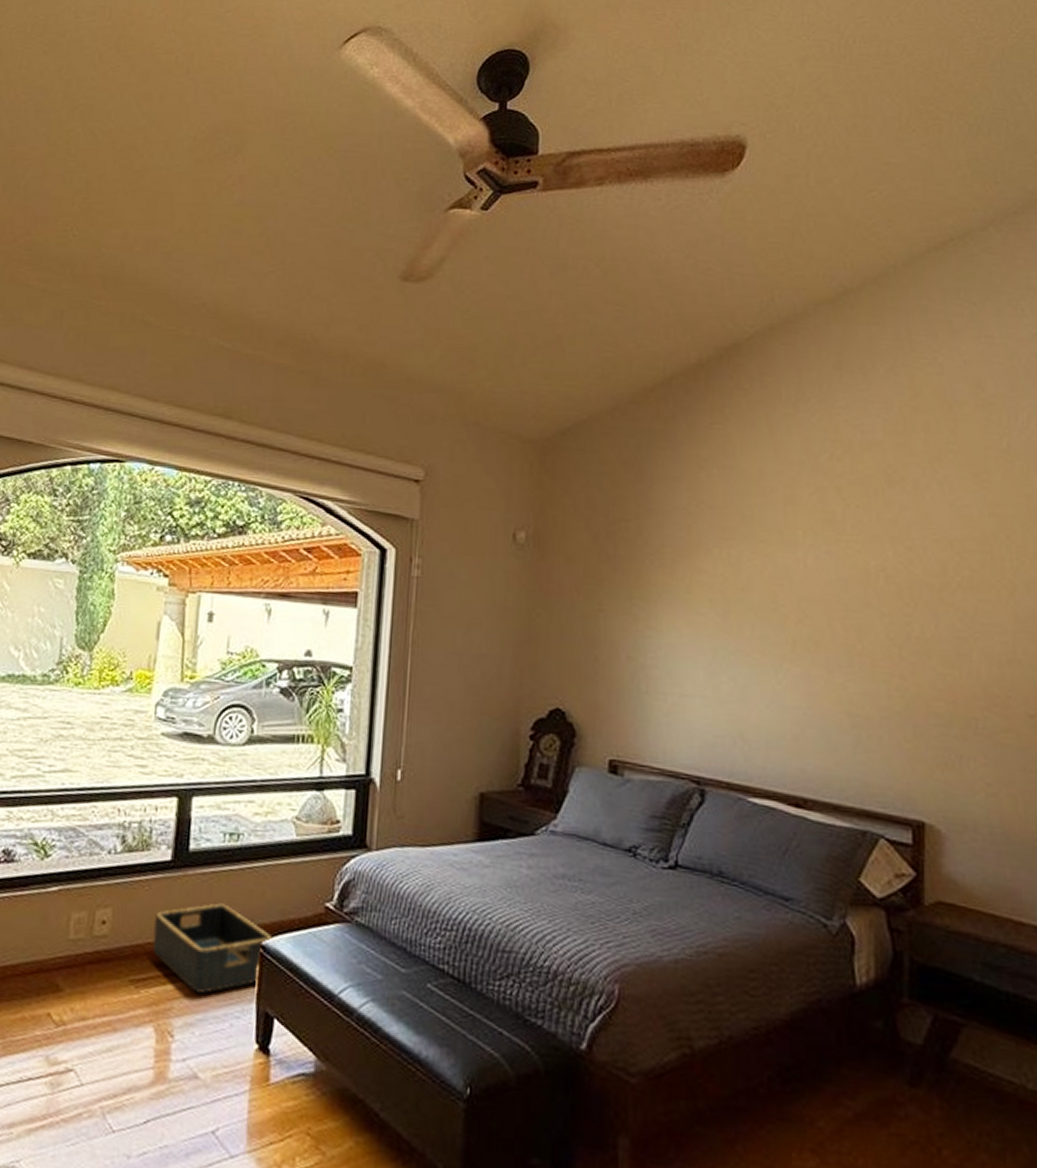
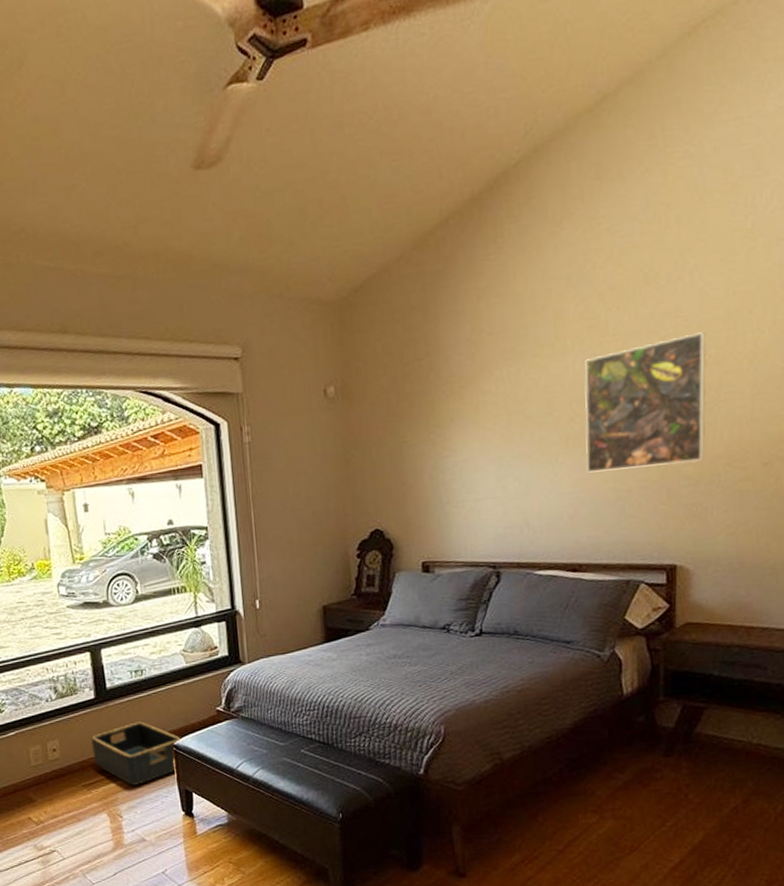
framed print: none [815,549,960,700] -> present [584,332,707,473]

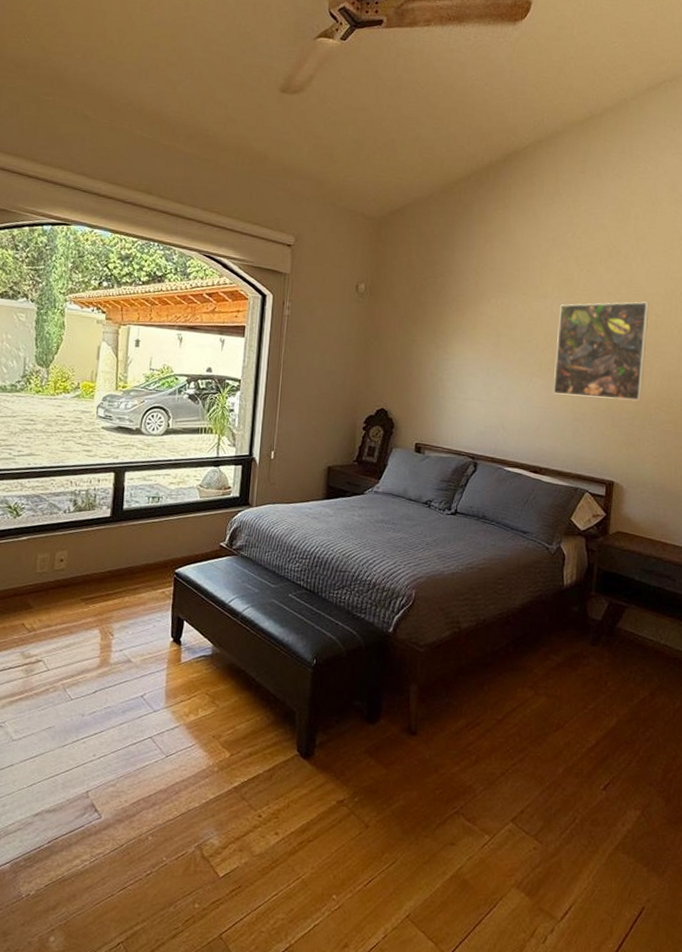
basket: present [91,721,181,786] -> none [97,545,183,606]

